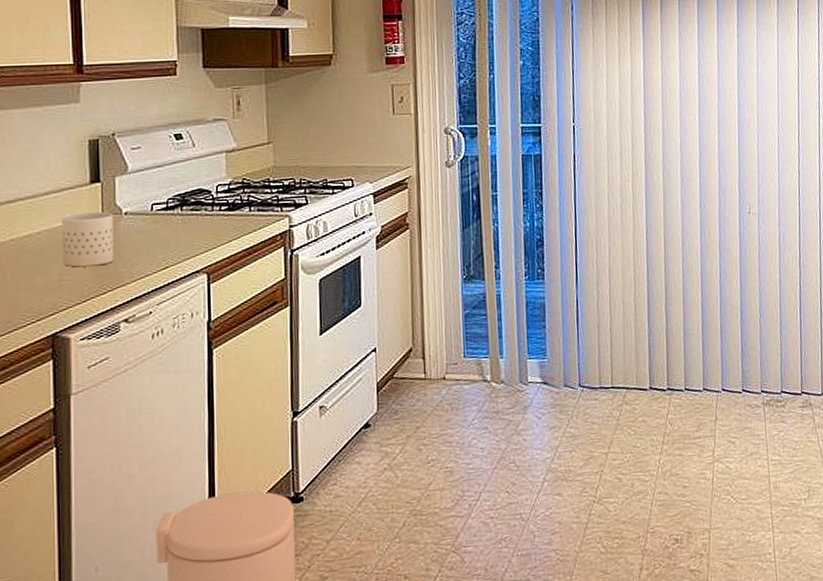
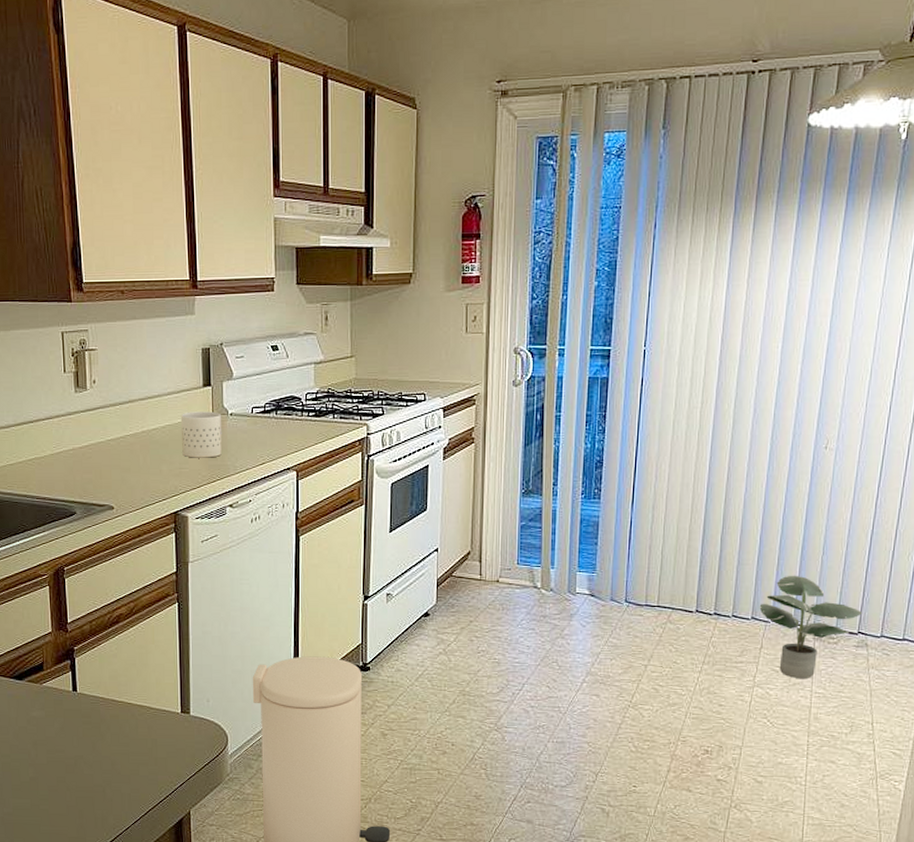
potted plant: none [709,340,803,448] -> present [759,575,863,678]

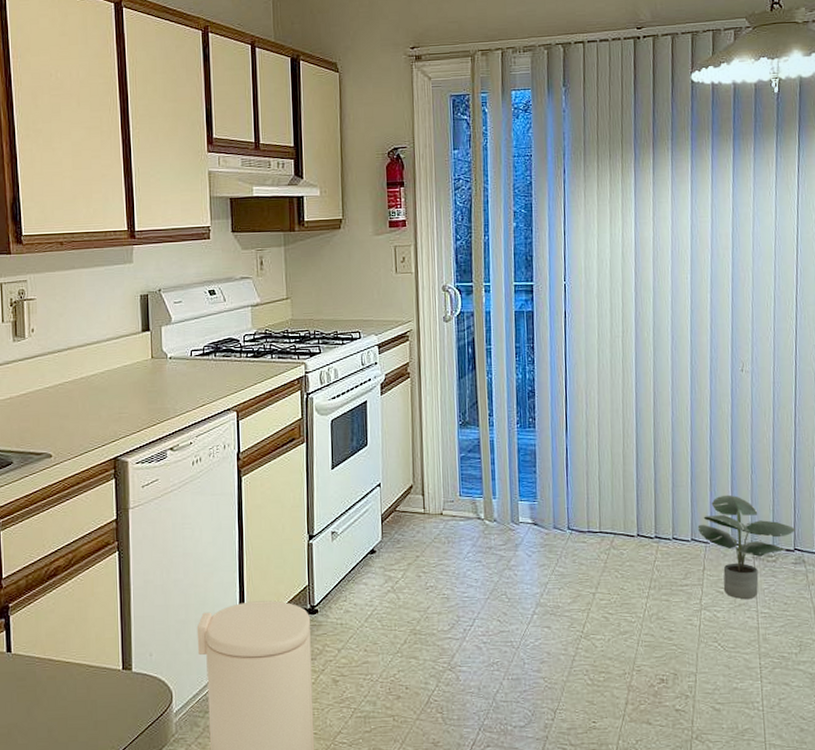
mug: present [180,411,222,458] -> none [119,356,162,403]

